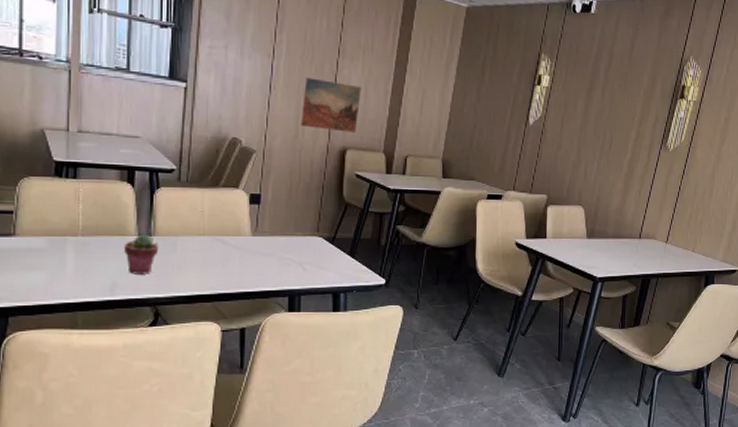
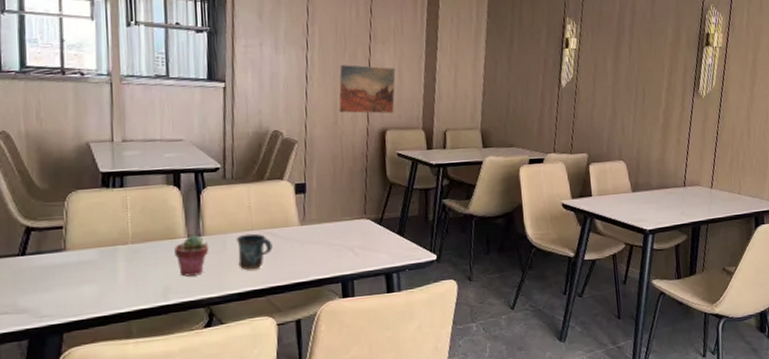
mug: none [186,238,223,275] -> present [235,233,273,271]

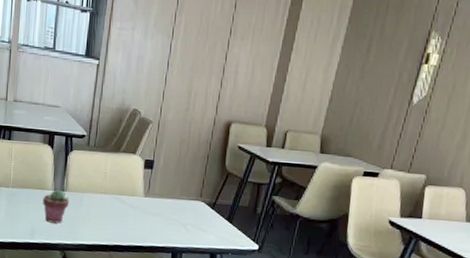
mug: present [235,233,273,271] -> none [90,196,120,228]
wall art: present [338,65,396,114] -> none [192,56,249,107]

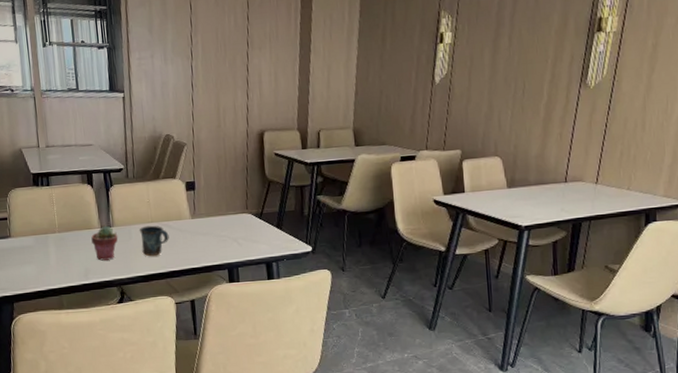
mug: none [90,196,120,228] -> present [139,225,169,257]

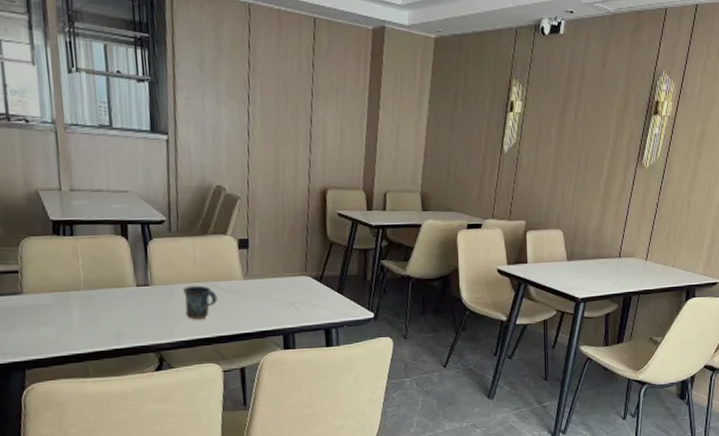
potted succulent: present [91,225,118,261] -> none [124,284,158,323]

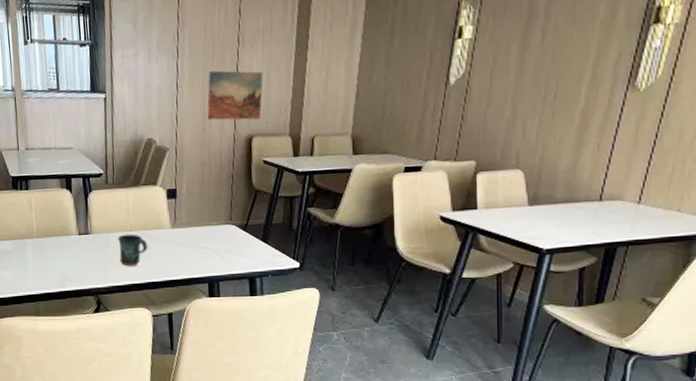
wall art: none [280,121,337,172] -> present [207,70,263,120]

